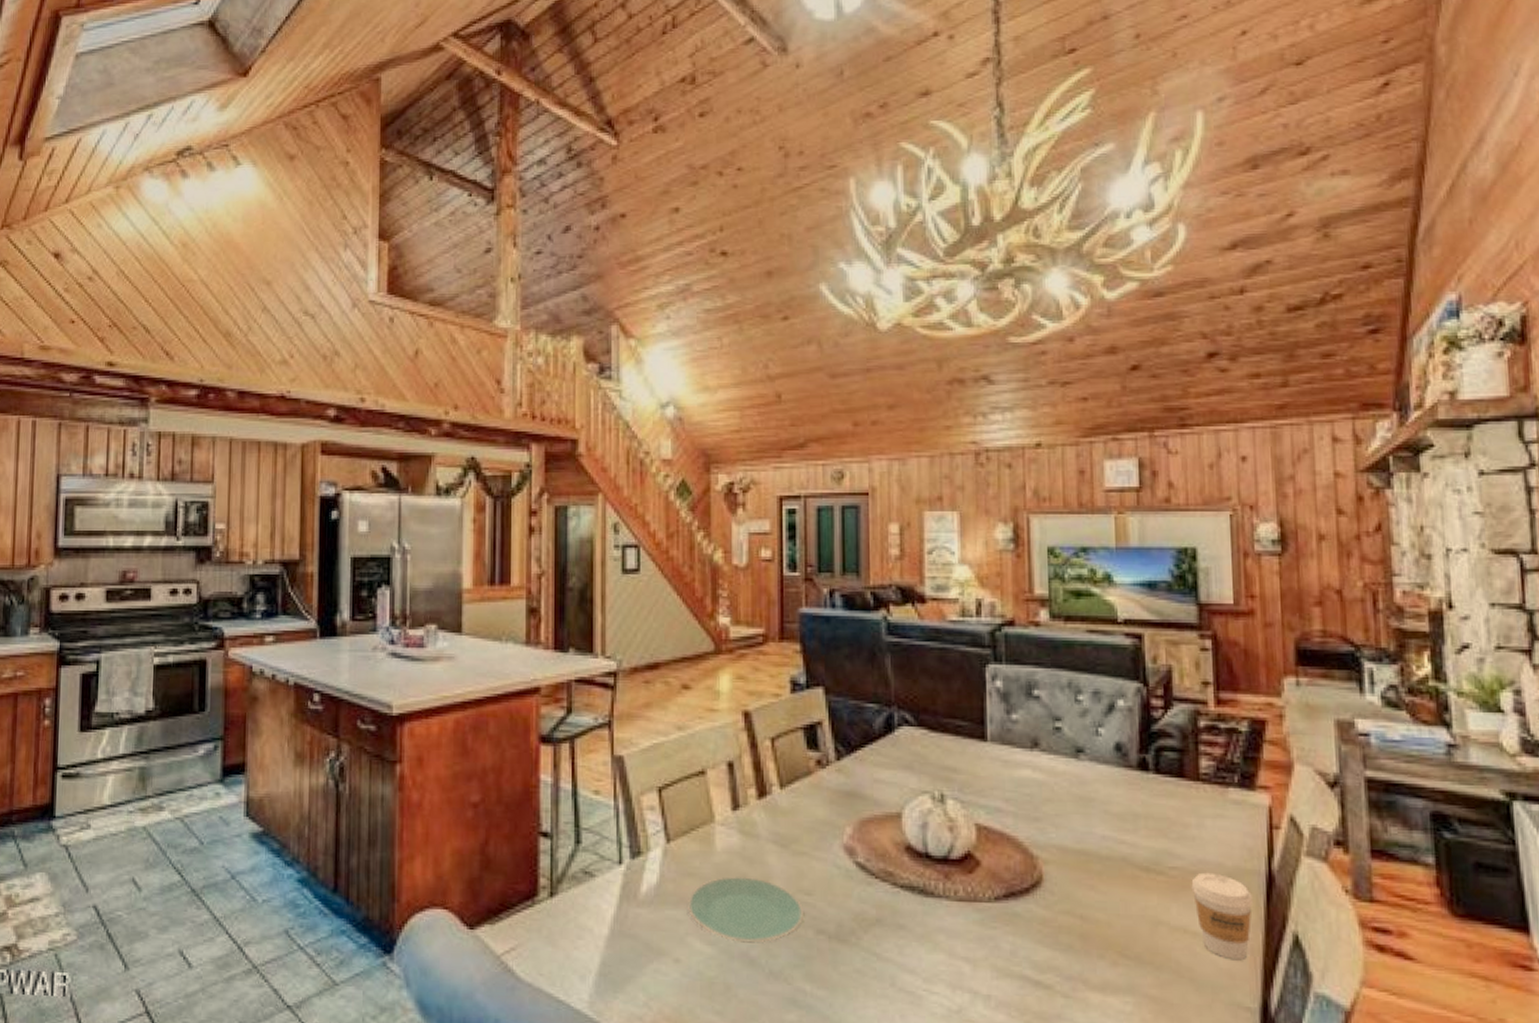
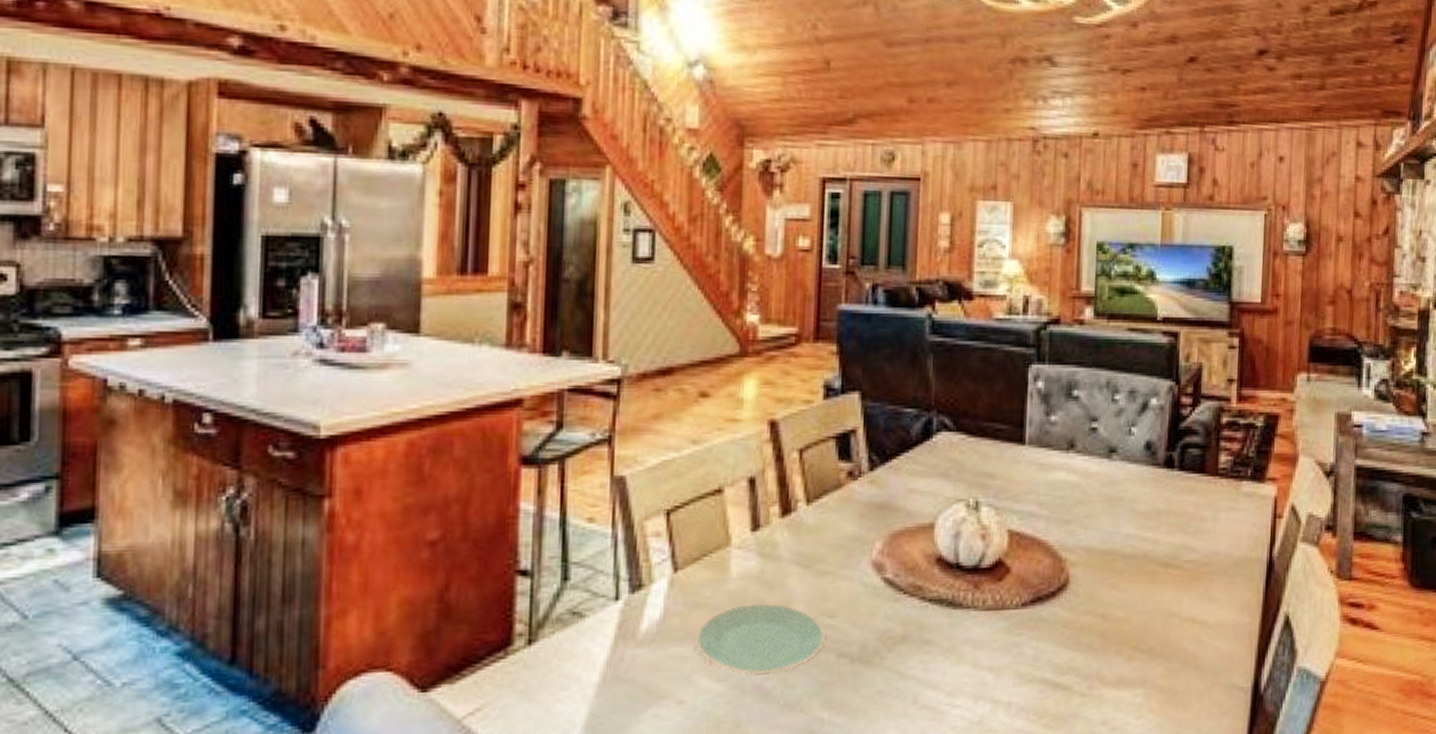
coffee cup: present [1191,872,1254,961] -> none [1203,563,1255,645]

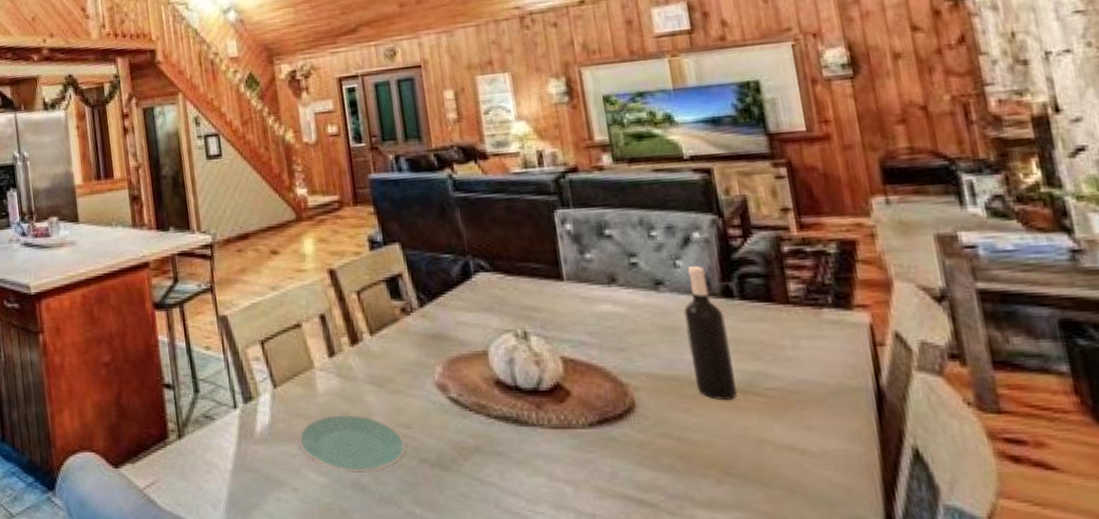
wine bottle: none [1127,434,1163,574] -> present [683,266,737,400]

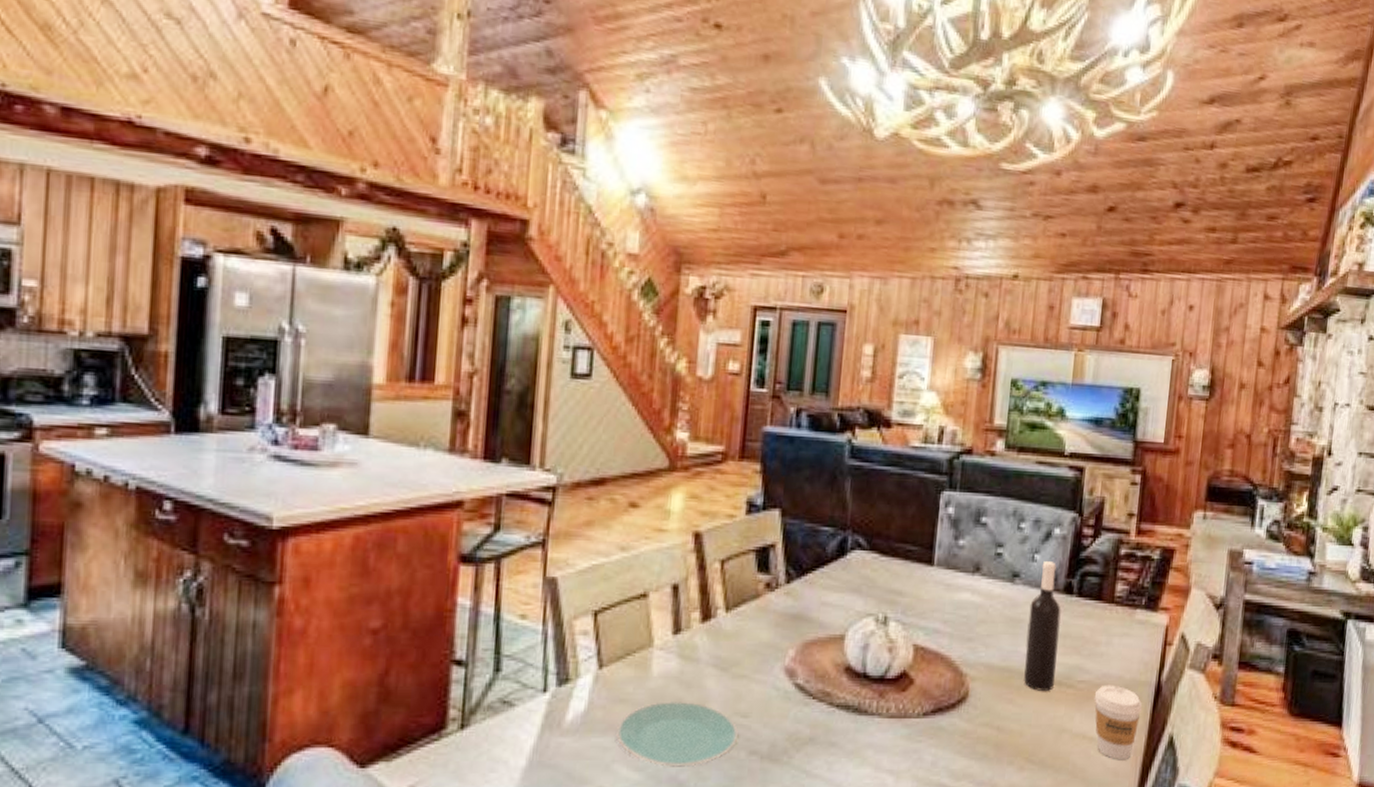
coffee cup: none [793,391,864,476] -> present [1094,685,1143,760]

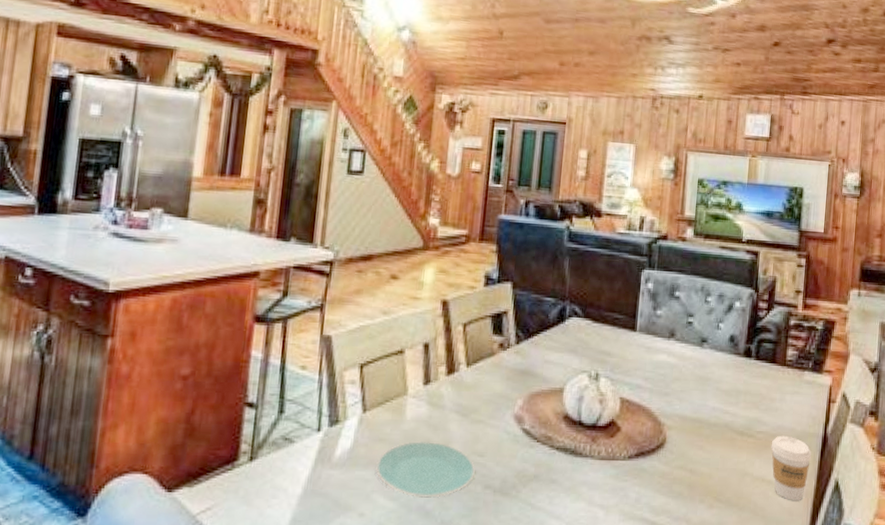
wine bottle: present [1024,561,1061,691] -> none [712,329,742,440]

